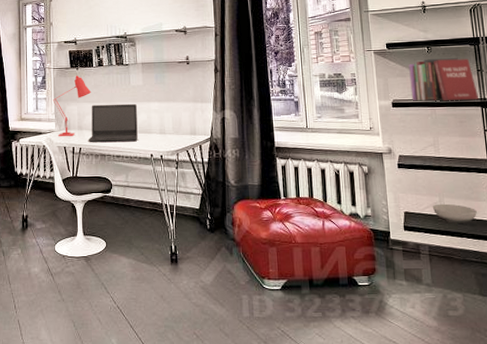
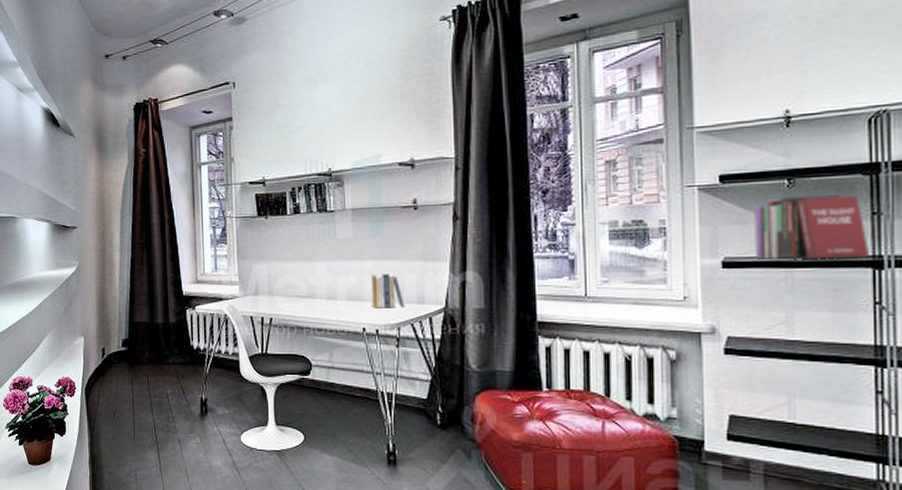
desk lamp: present [53,75,92,136] -> none [236,225,285,303]
laptop: present [88,103,138,143] -> none [280,262,346,312]
books: none [157,112,182,139] -> present [371,274,405,308]
bowl: present [432,203,477,223] -> none [775,406,849,435]

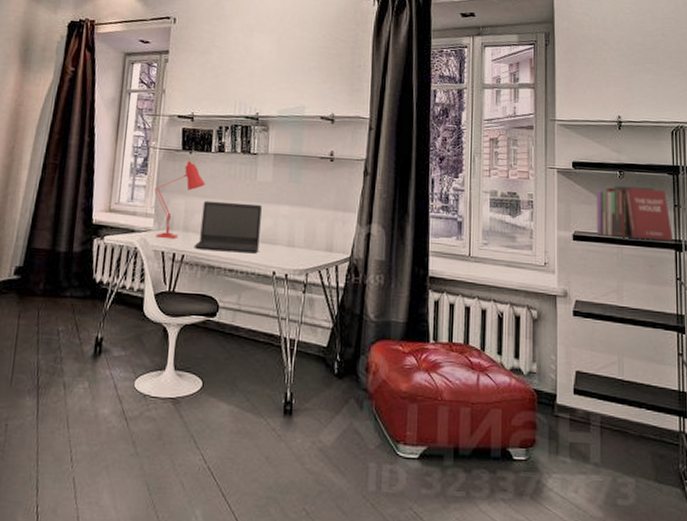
desk lamp: none [236,225,285,303] -> present [155,160,206,238]
laptop: none [280,262,346,312] -> present [194,200,262,254]
books: present [371,274,405,308] -> none [284,219,315,255]

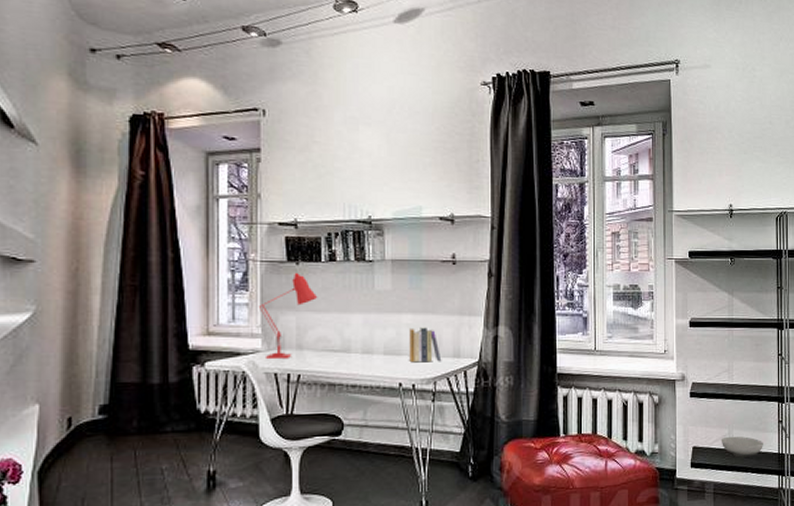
laptop: present [194,200,262,254] -> none [310,314,382,367]
books: none [284,219,315,255] -> present [409,327,442,363]
books: present [596,186,673,242] -> none [710,272,776,322]
bowl: none [609,364,660,391] -> present [721,436,763,458]

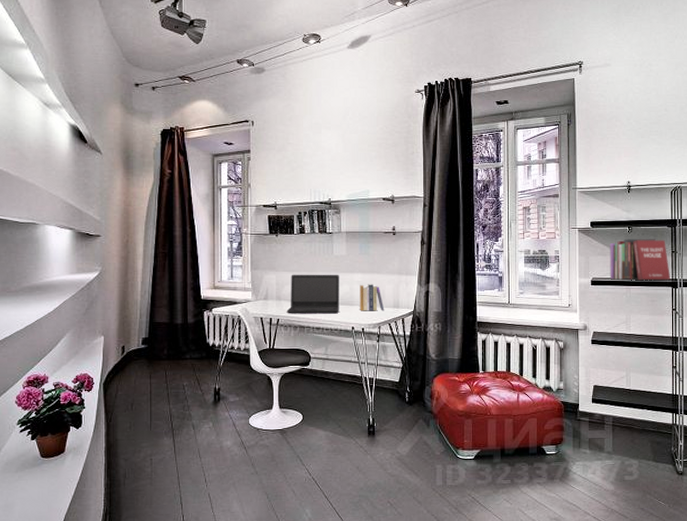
desk lamp: present [259,272,318,358] -> none [250,242,292,306]
laptop: none [310,314,382,367] -> present [286,274,339,314]
books: none [710,272,776,322] -> present [610,239,670,281]
bowl: present [721,436,763,458] -> none [619,378,658,396]

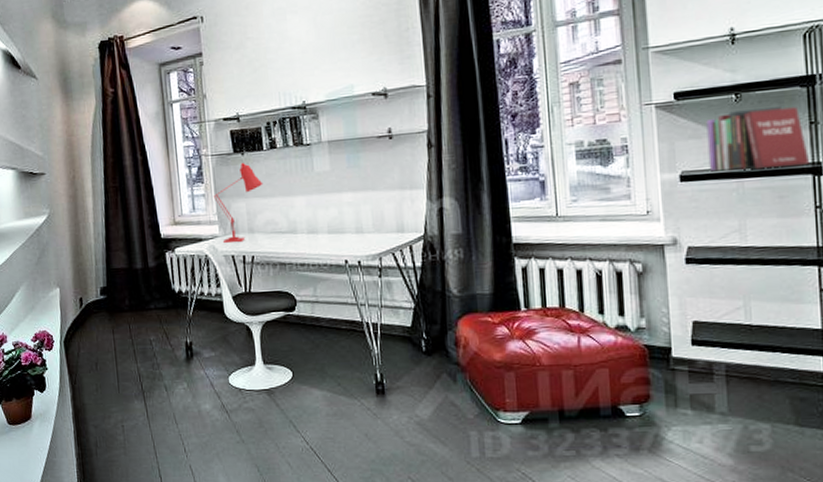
desk lamp: none [250,242,292,306] -> present [214,162,263,243]
laptop: present [286,274,339,314] -> none [262,195,327,248]
books: present [360,284,385,311] -> none [351,204,386,240]

